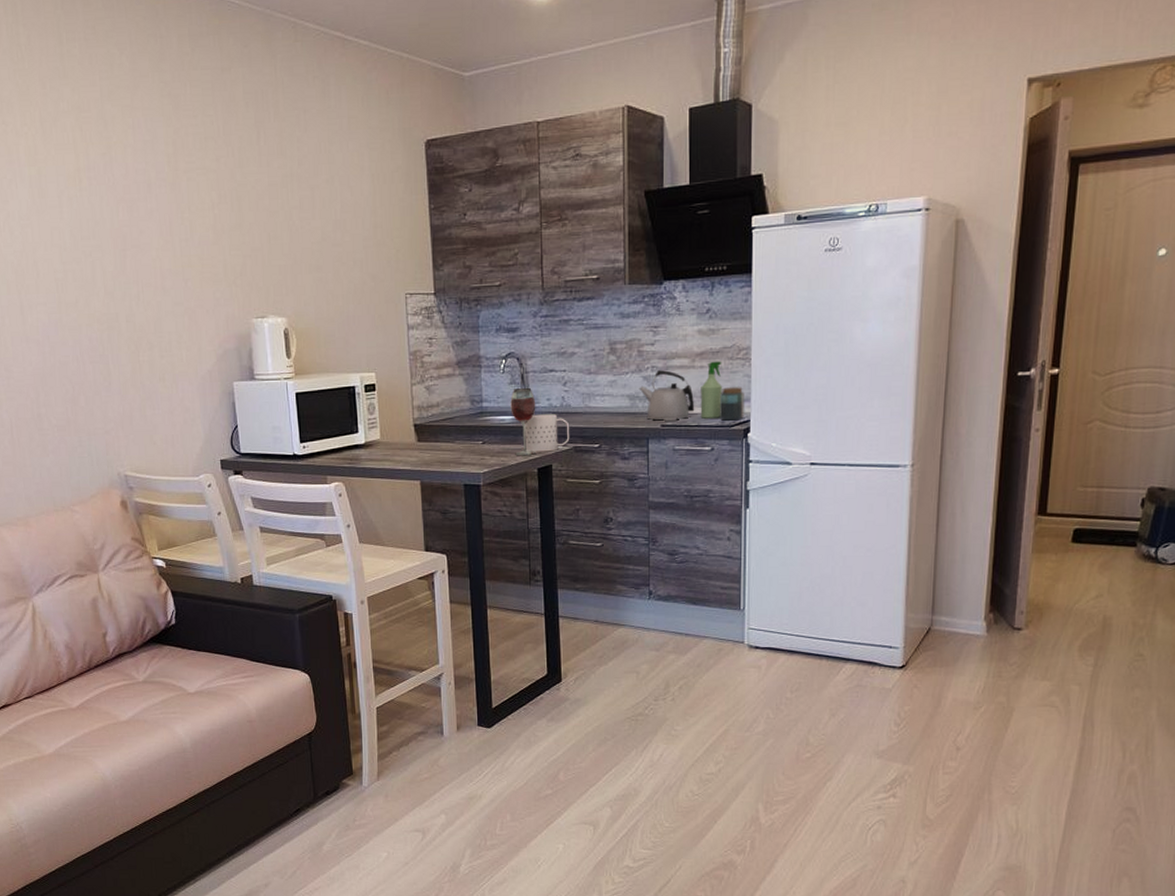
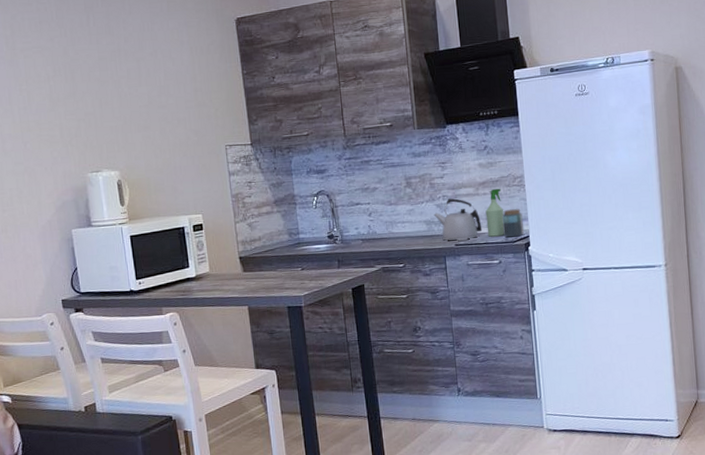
wineglass: present [510,387,536,455] -> none [323,219,349,278]
mug: present [525,414,570,452] -> none [338,240,378,275]

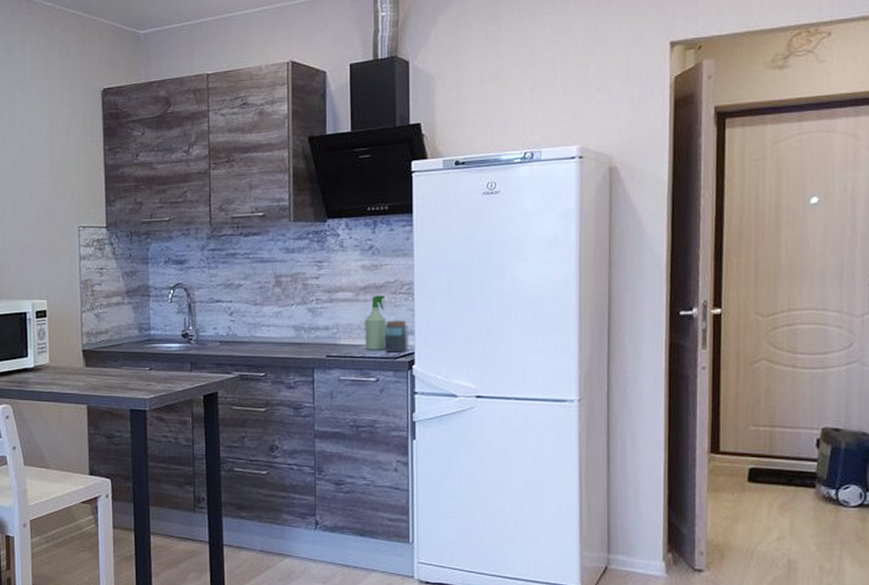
kettle: present [433,198,483,242] -> none [304,303,360,353]

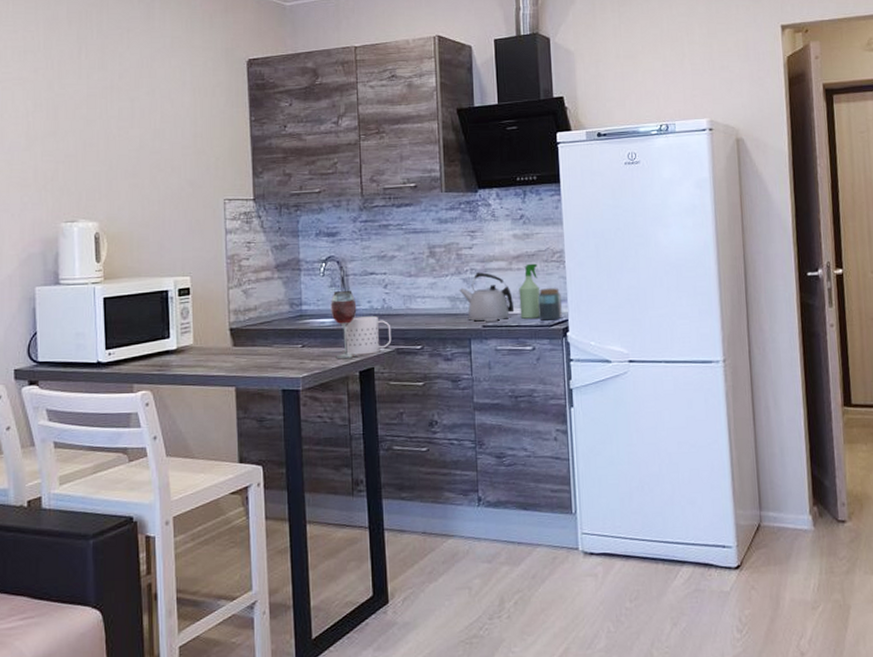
wineglass: none [178,316,203,382] -> present [331,290,357,358]
mug: none [191,343,236,379] -> present [346,316,392,355]
kettle: none [304,303,360,353] -> present [459,272,515,323]

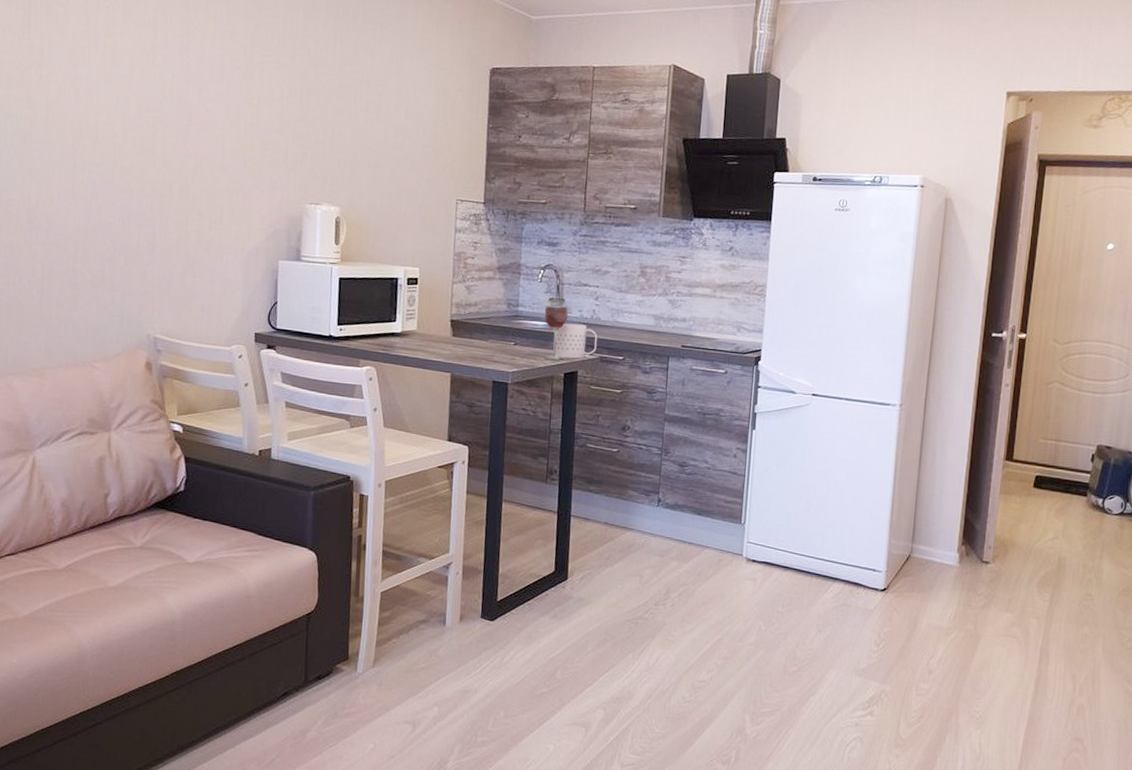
kettle: present [459,272,515,323] -> none [664,296,713,344]
spray bottle: present [519,263,540,319] -> none [717,293,740,345]
peanut butter: present [538,288,562,321] -> none [735,318,758,349]

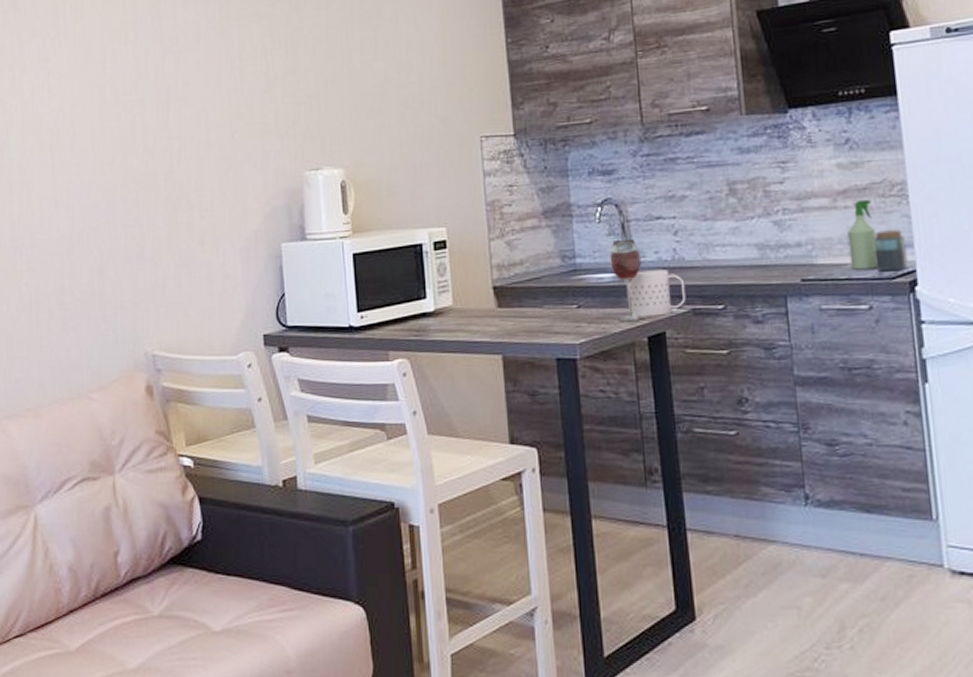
spray bottle: none [717,293,740,345] -> present [847,199,878,270]
peanut butter: none [735,318,758,349] -> present [874,230,908,272]

